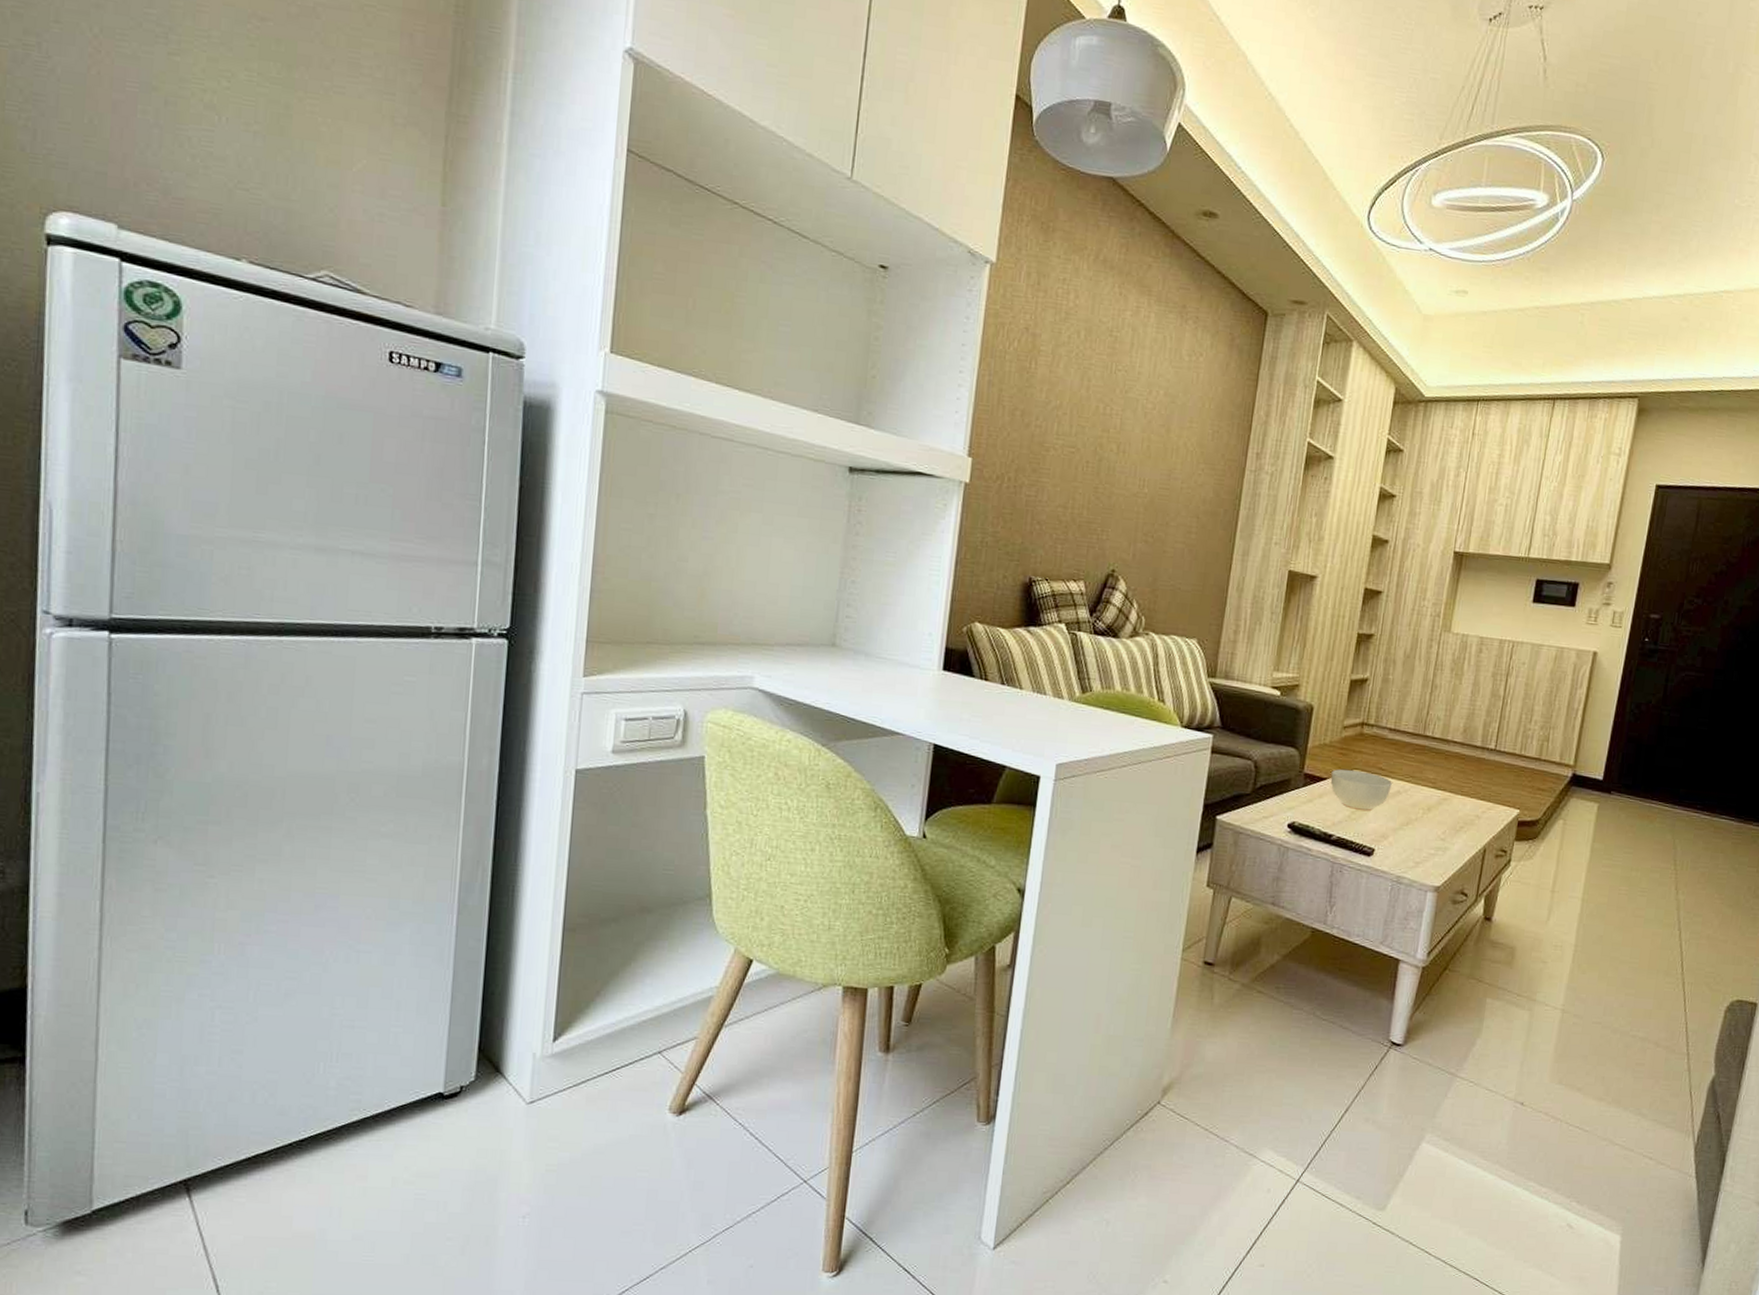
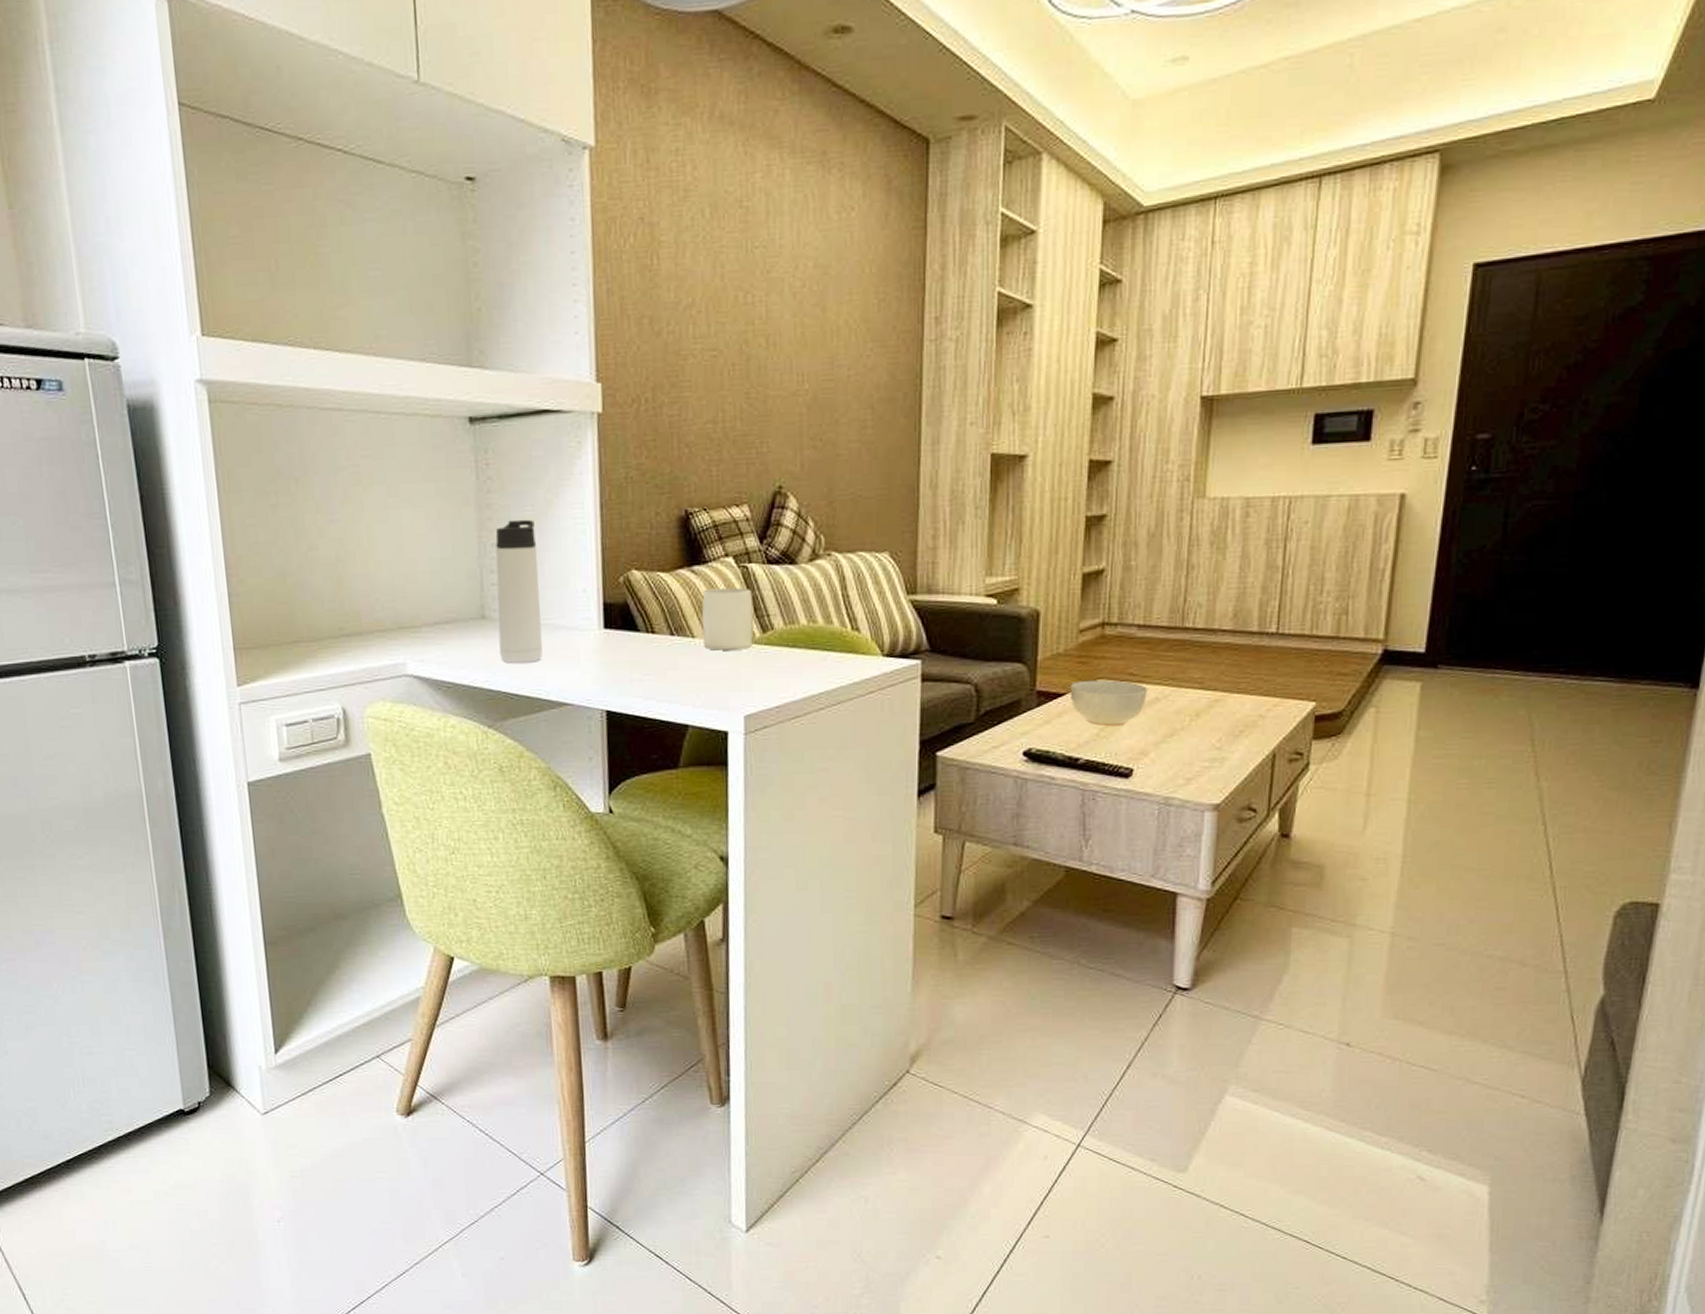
thermos bottle: none [844,562,894,693] -> present [495,519,543,665]
mug: none [1029,648,1078,706] -> present [701,587,754,651]

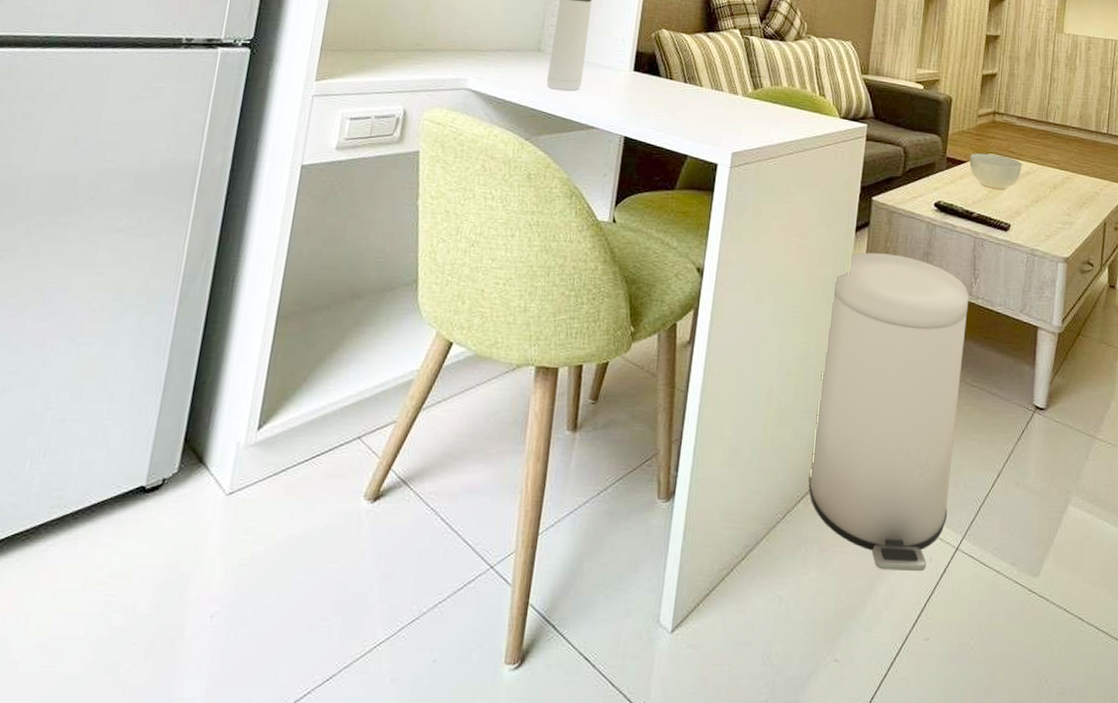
mug: present [701,587,754,651] -> none [708,51,750,101]
pedal bin: none [886,820,1079,1170] -> present [808,252,969,572]

